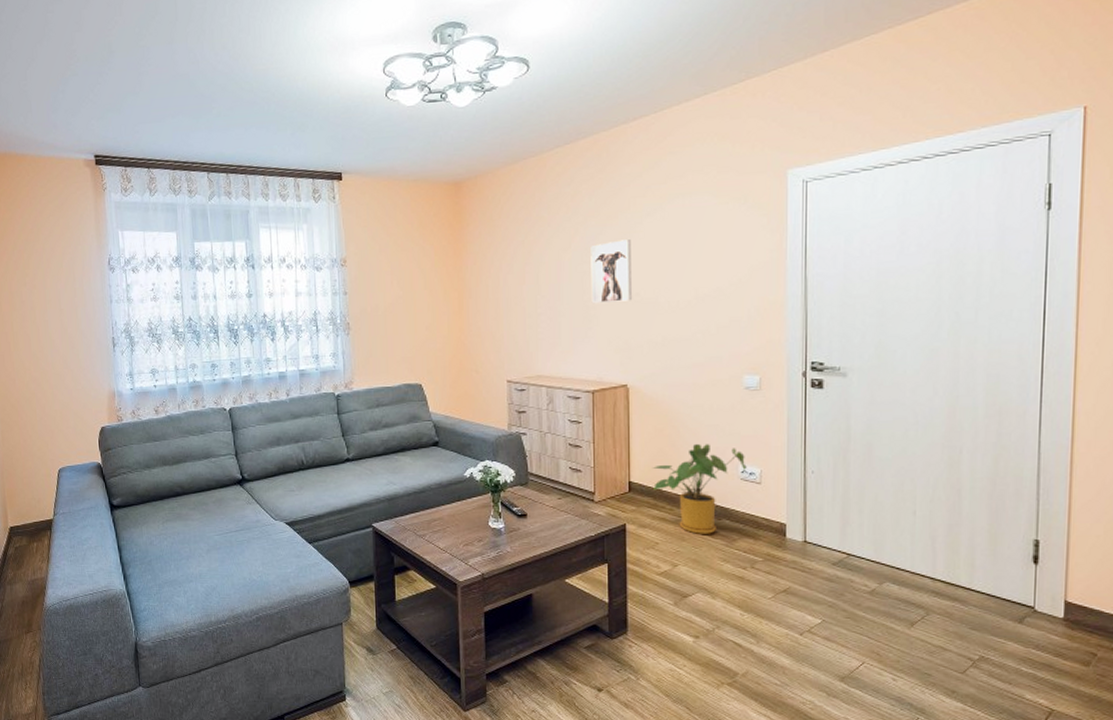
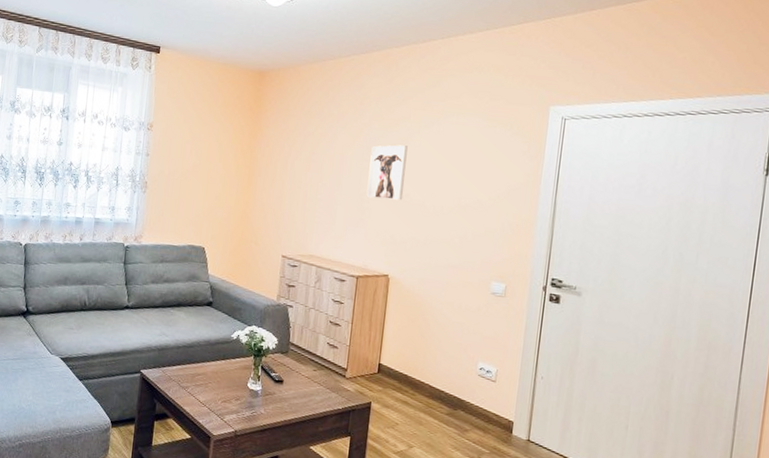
house plant: present [652,444,747,534] -> none [400,338,485,422]

